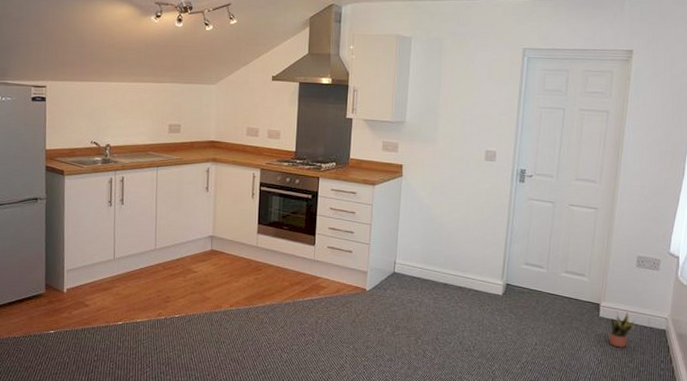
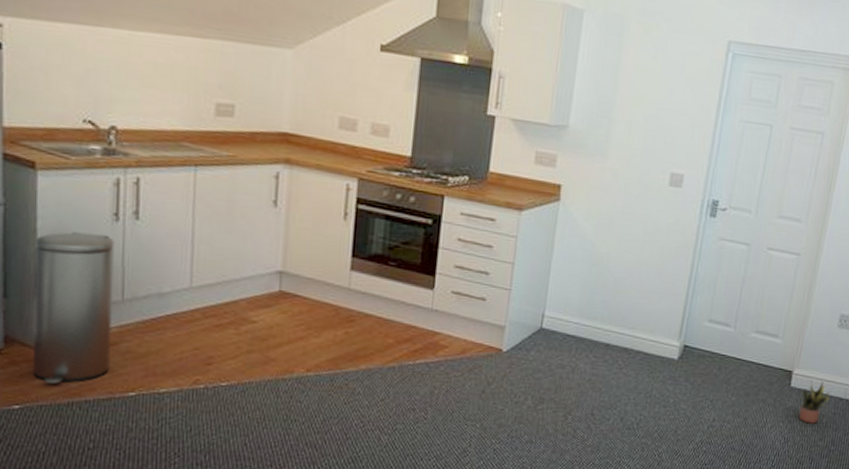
pedal bin: none [61,215,109,316] -> present [32,232,115,384]

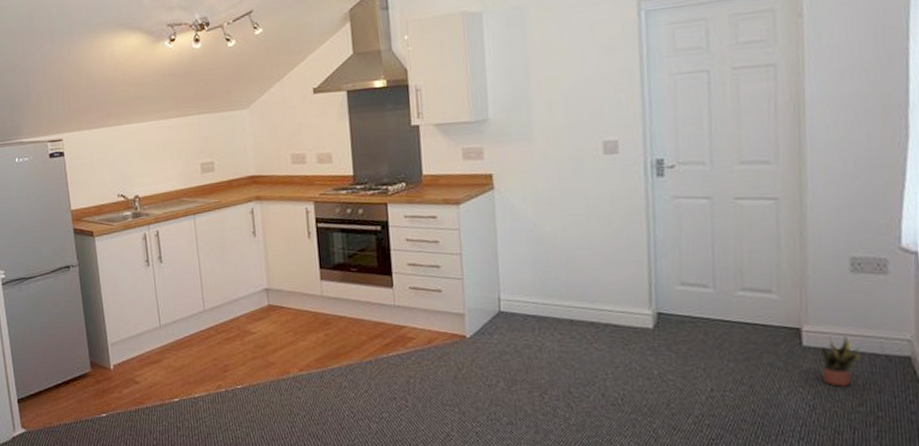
pedal bin: present [32,232,115,384] -> none [100,277,159,396]

